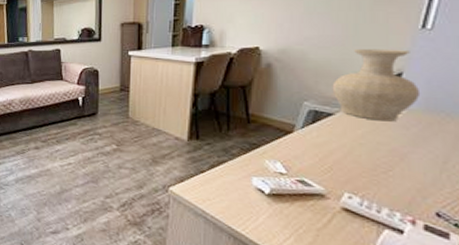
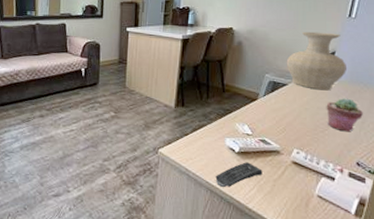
remote control: none [240,206,302,235] -> present [215,162,263,188]
potted succulent: none [389,131,445,174] -> present [326,98,363,132]

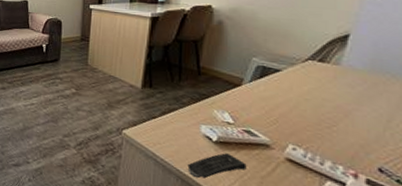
vase: present [286,31,346,91] -> none [280,10,365,80]
potted succulent: present [326,98,363,132] -> none [335,89,389,131]

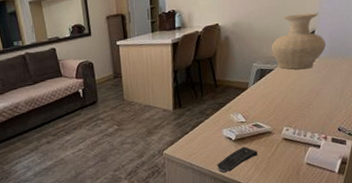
vase: none [280,10,365,80] -> present [271,12,326,70]

